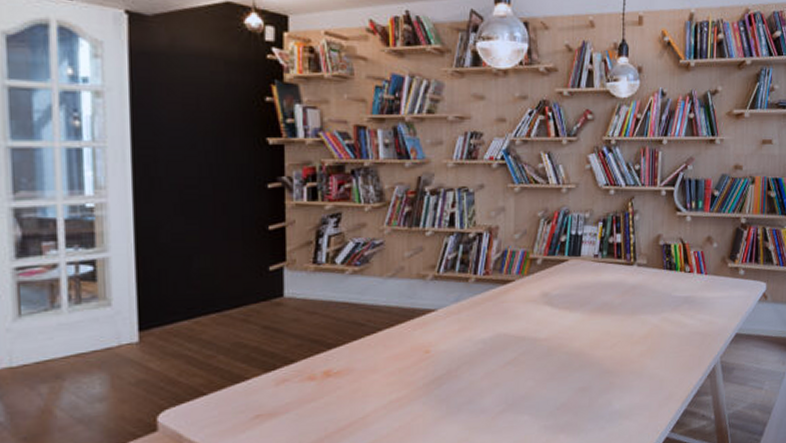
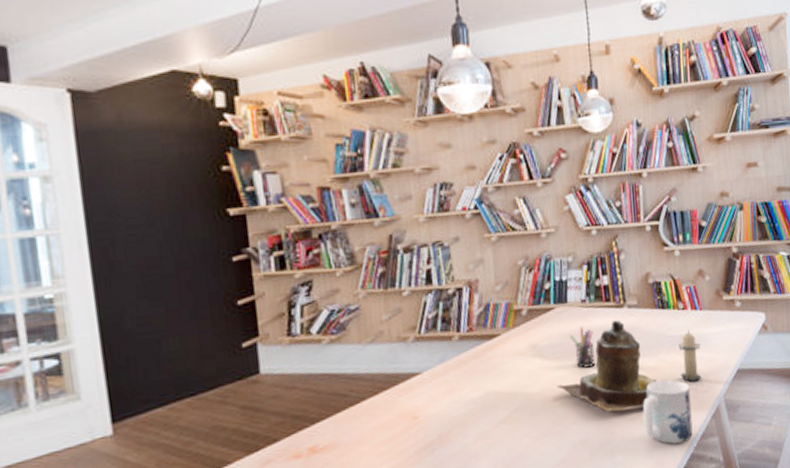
teapot: none [563,277,658,363] -> present [557,320,656,412]
pen holder: none [580,280,602,321] -> present [570,326,595,369]
mug: none [642,337,689,399] -> present [642,380,693,444]
candle: none [681,292,703,341] -> present [679,330,702,382]

